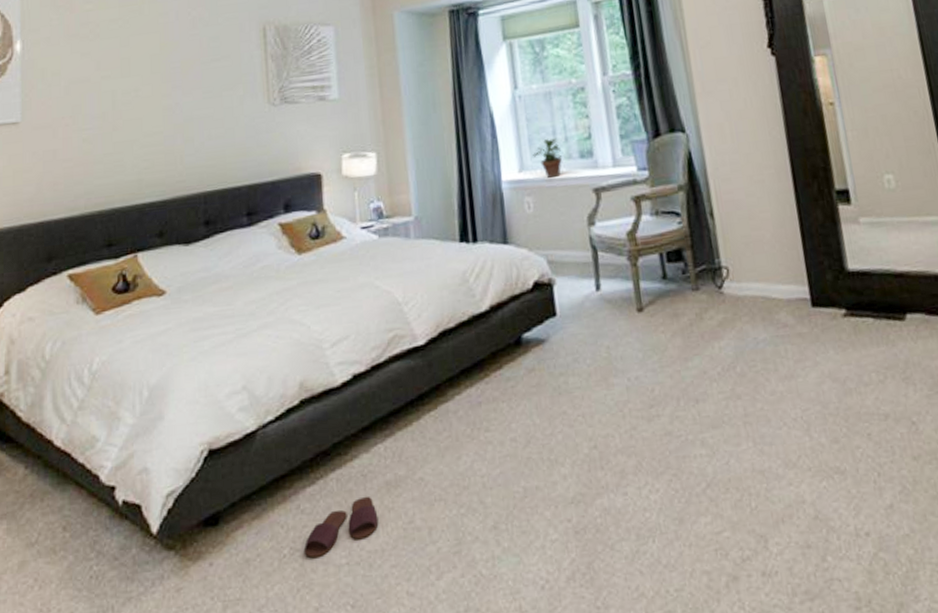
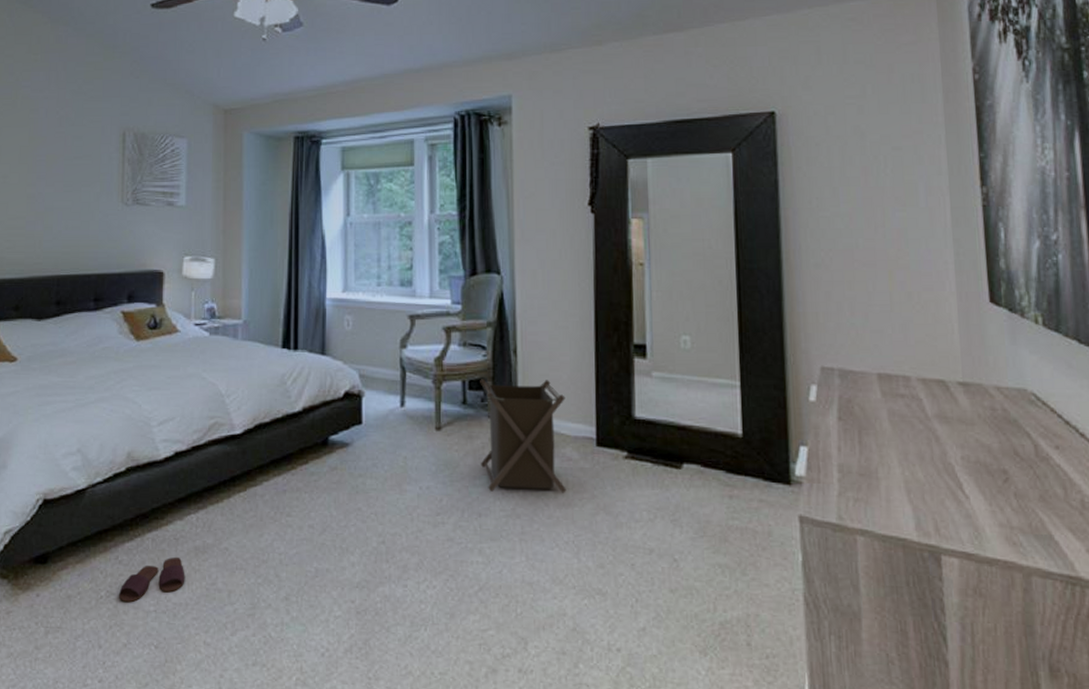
potted plant: present [533,138,562,178] -> none [357,265,384,300]
laundry basket: none [678,241,787,373] -> present [480,379,566,493]

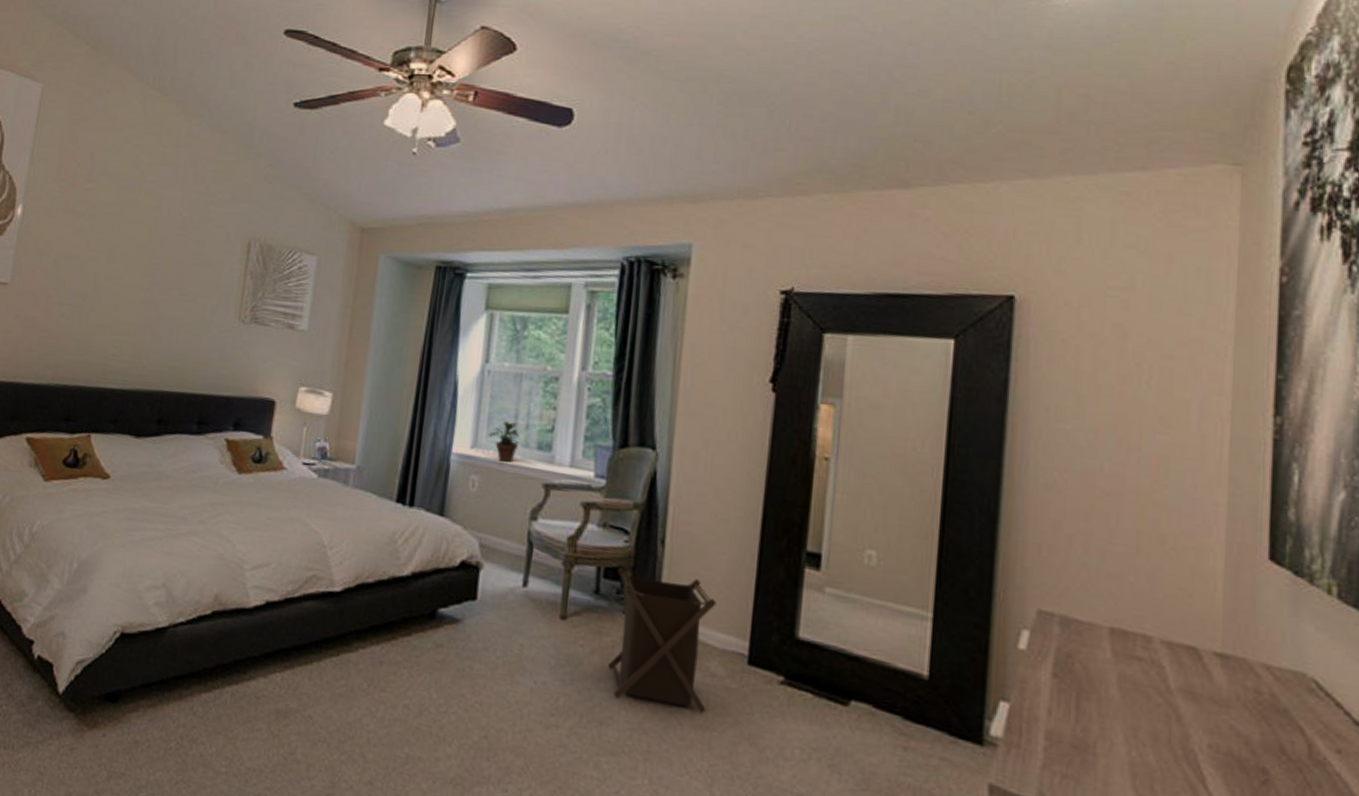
slippers: present [119,556,185,603] -> none [189,716,263,760]
potted plant: none [357,265,384,300] -> present [489,421,520,462]

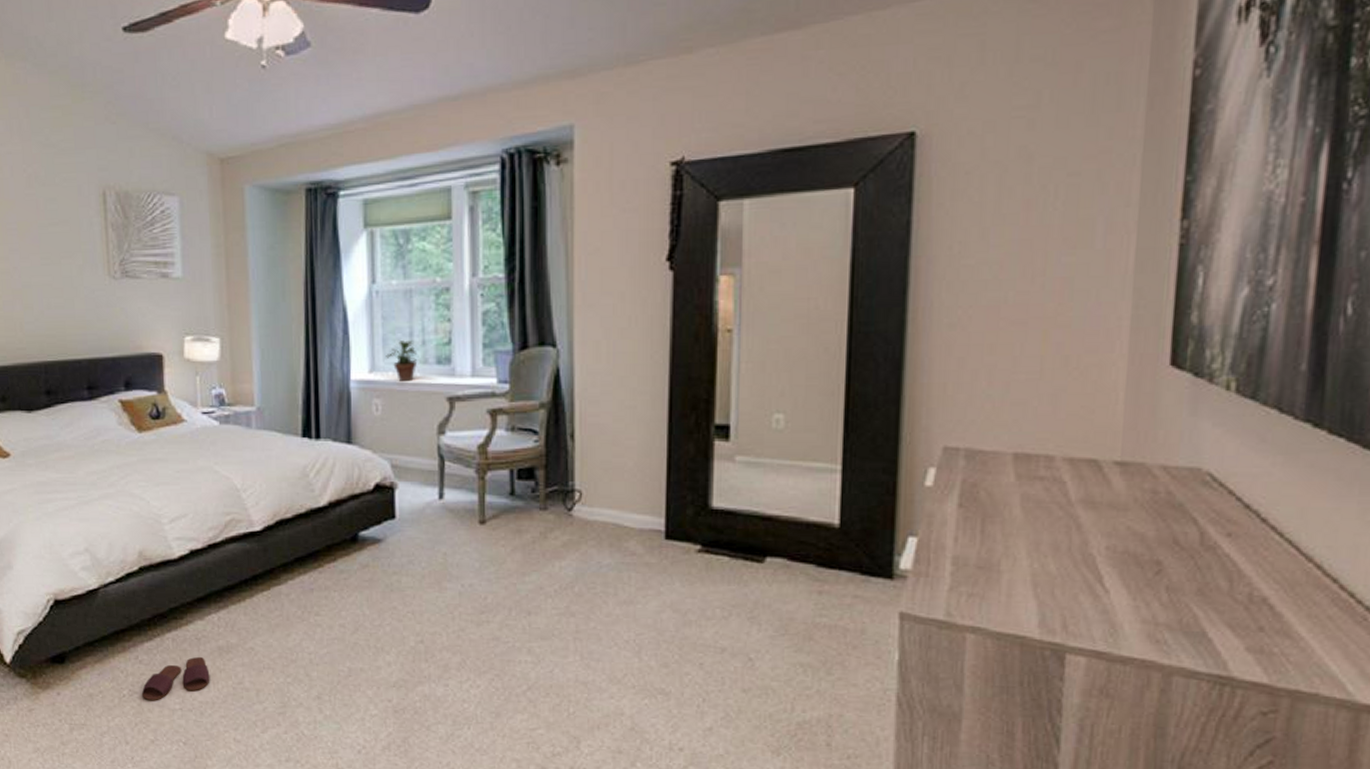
slippers: none [189,716,263,760] -> present [142,656,210,701]
laundry basket: present [607,568,717,714] -> none [529,467,631,590]

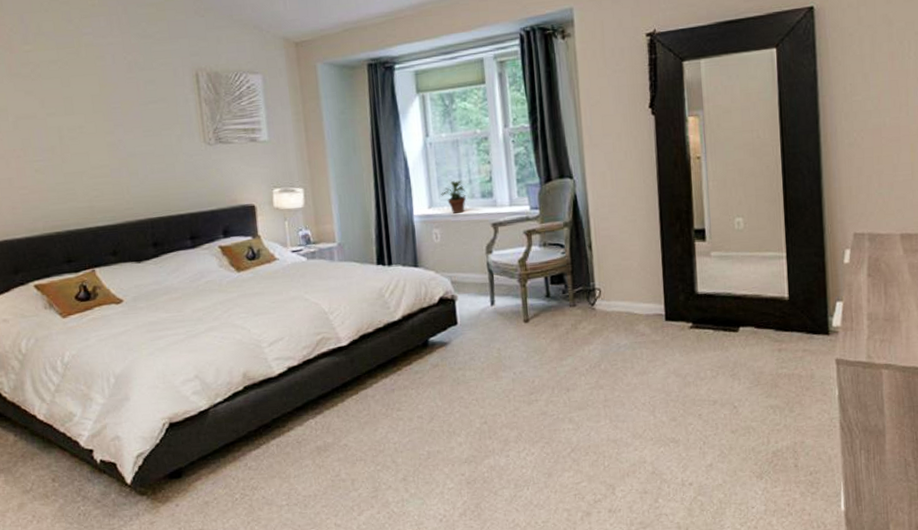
slippers: present [142,656,210,701] -> none [252,457,312,501]

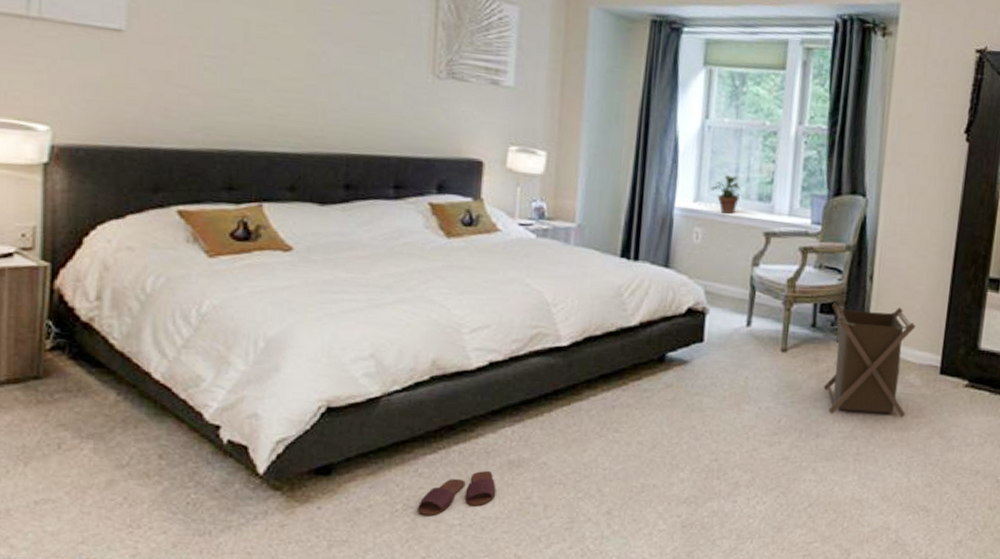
slippers: none [252,457,312,501] -> present [418,470,496,516]
laundry basket: none [560,268,642,369] -> present [823,303,916,418]

